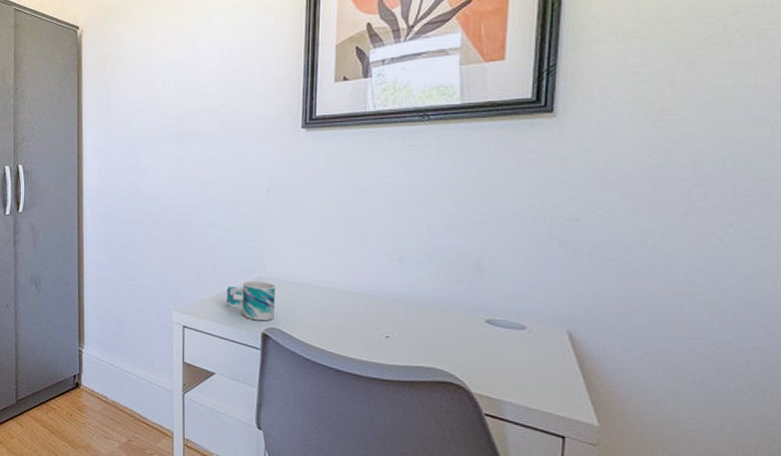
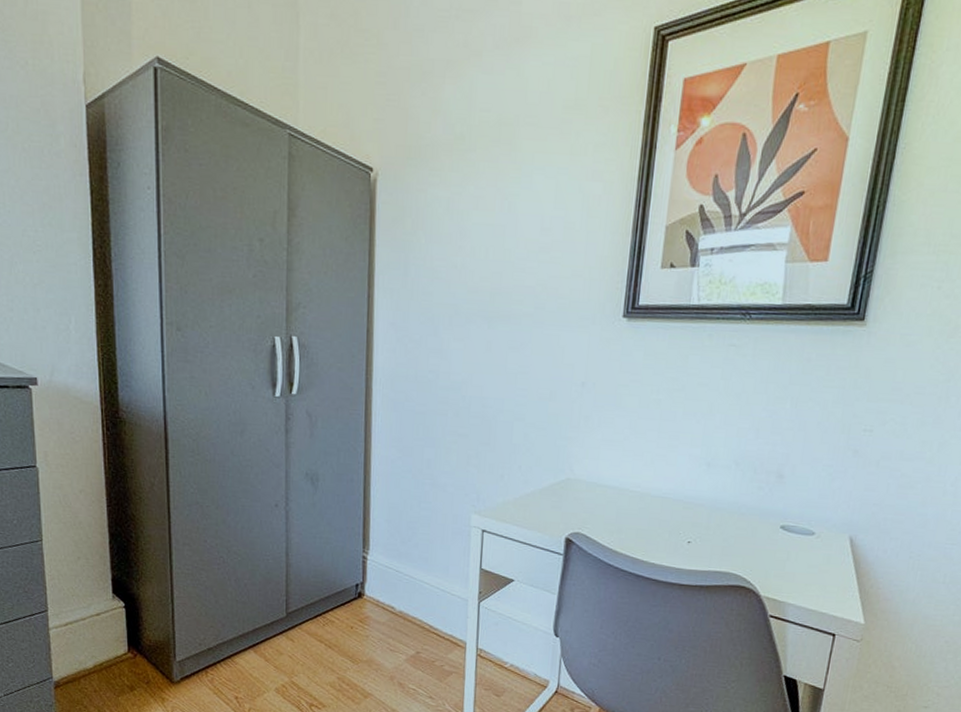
mug: present [226,280,275,321] -> none [530,482,583,526]

